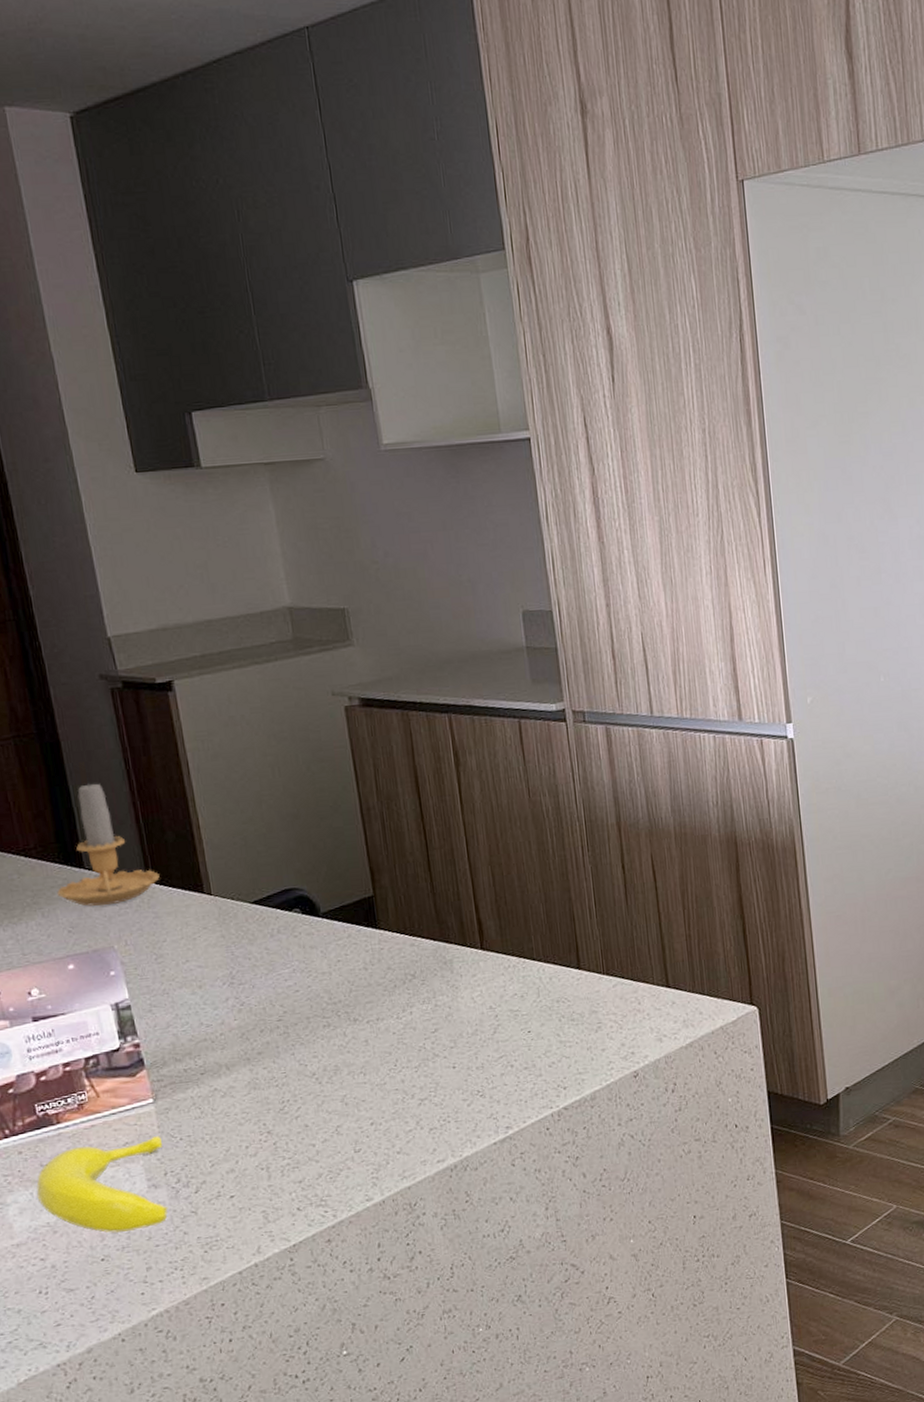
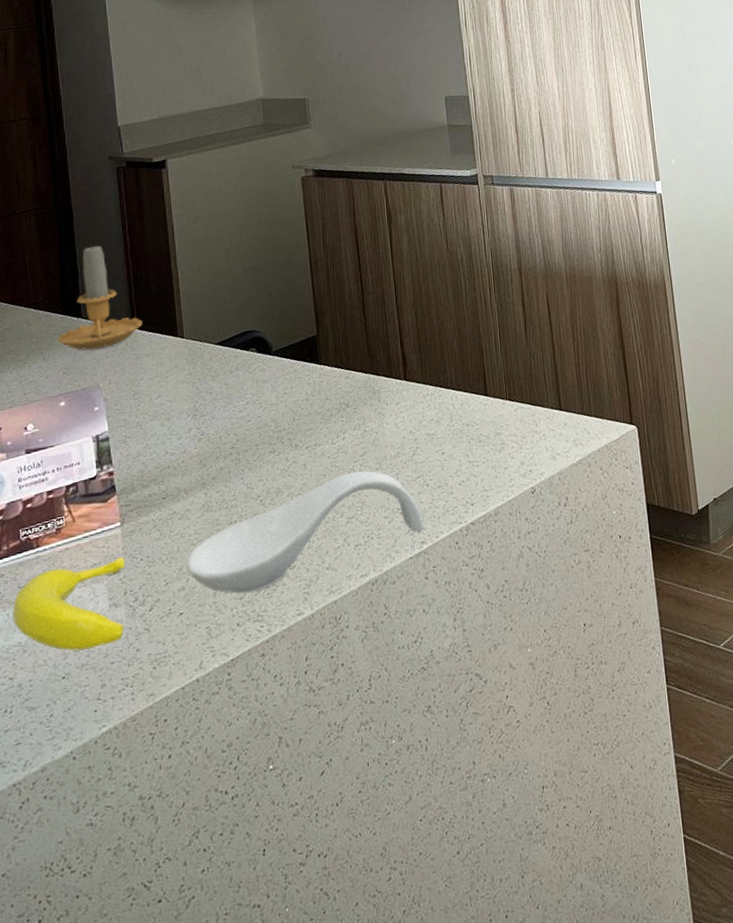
spoon rest: none [234,1049,509,1177] -> present [187,470,424,594]

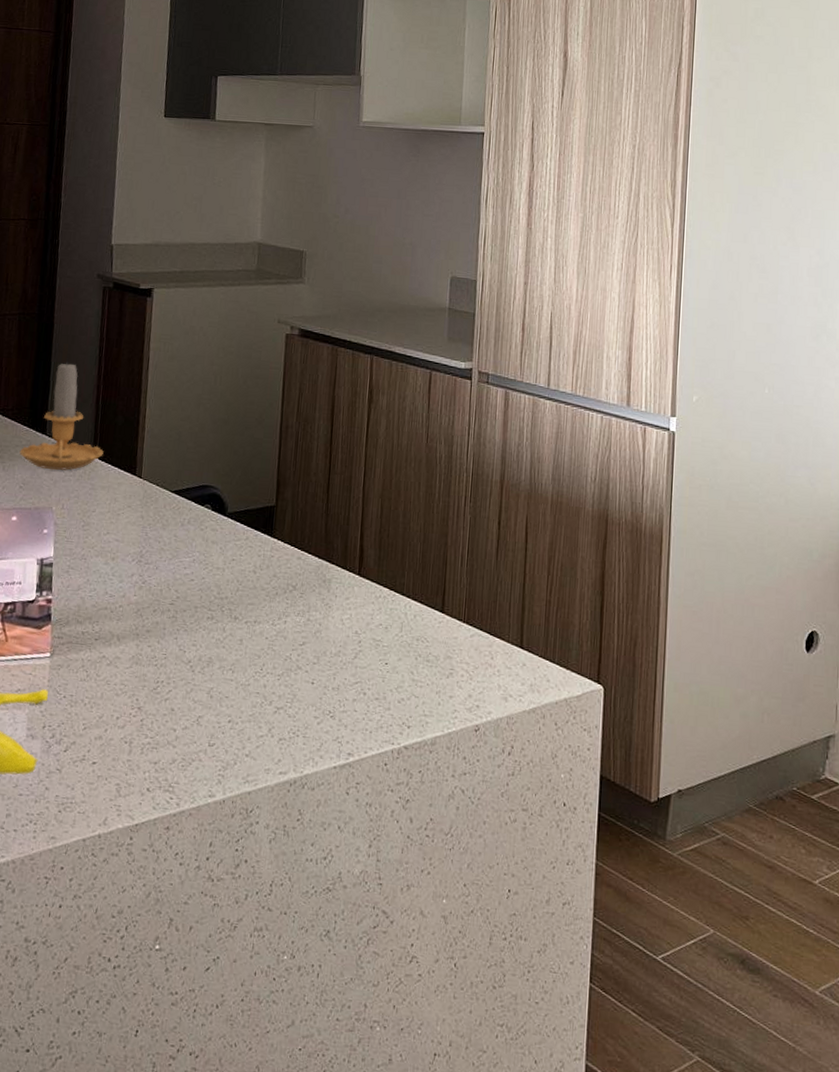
spoon rest: present [187,470,424,594] -> none [107,660,354,760]

